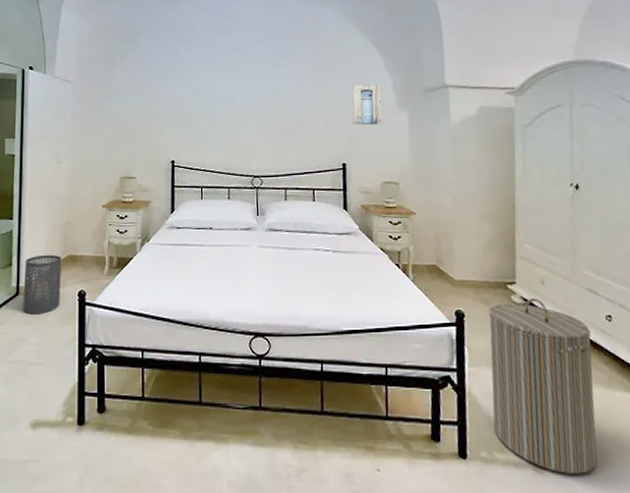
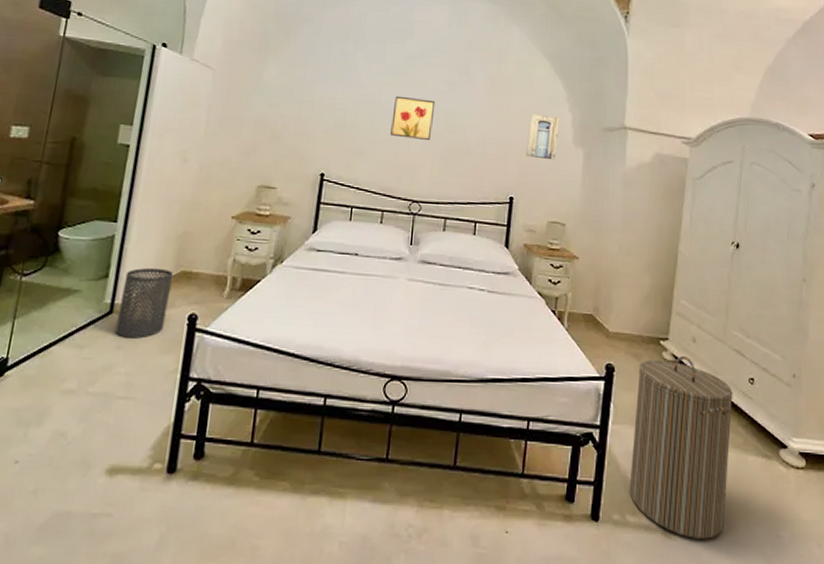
wall art: none [226,84,264,121] -> present [390,95,436,141]

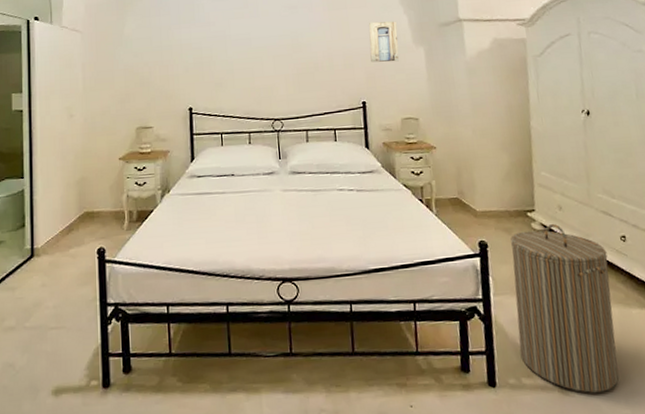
trash can: present [115,267,174,337] -> none [38,212,79,276]
wall art: present [390,95,436,141] -> none [243,25,281,64]

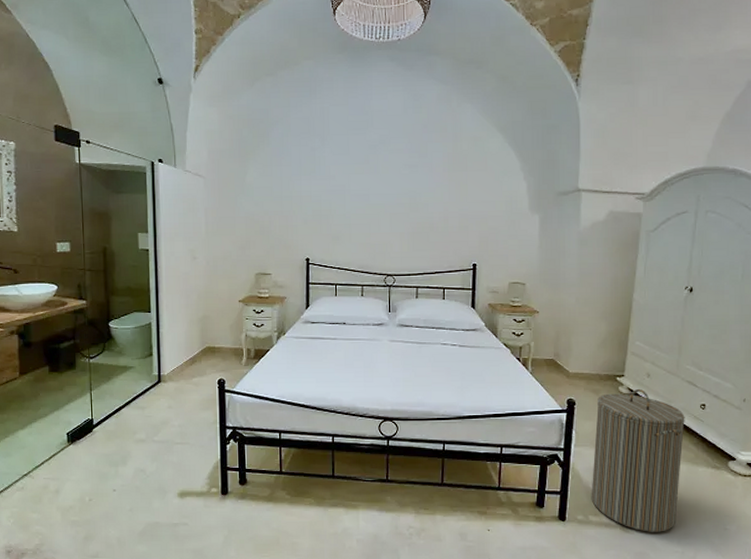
wall art: present [368,21,400,63] -> none [485,186,515,227]

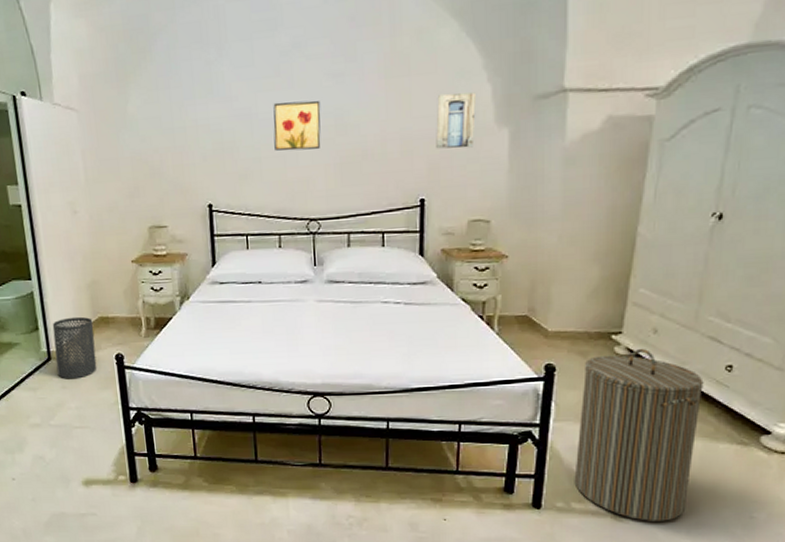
trash can: none [164,345,202,399] -> present [52,316,97,378]
wall art: none [361,183,399,221] -> present [273,100,321,151]
wall art: none [485,186,515,227] -> present [436,92,476,149]

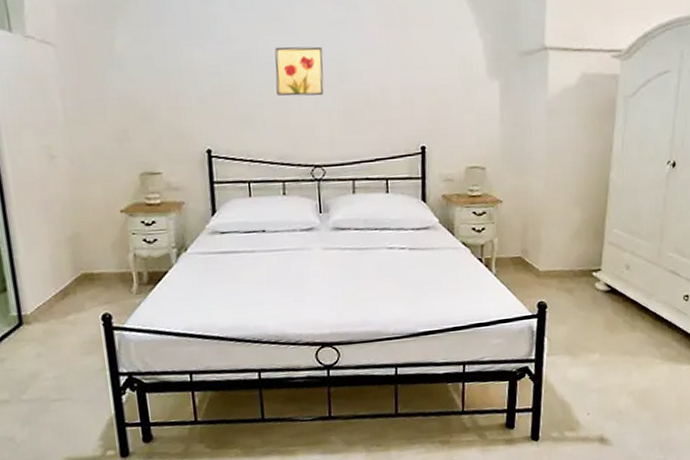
trash can: present [52,316,97,378] -> none [24,274,80,345]
wall art: present [436,92,476,149] -> none [434,46,470,99]
laundry hamper: present [574,348,704,521] -> none [566,283,667,442]

